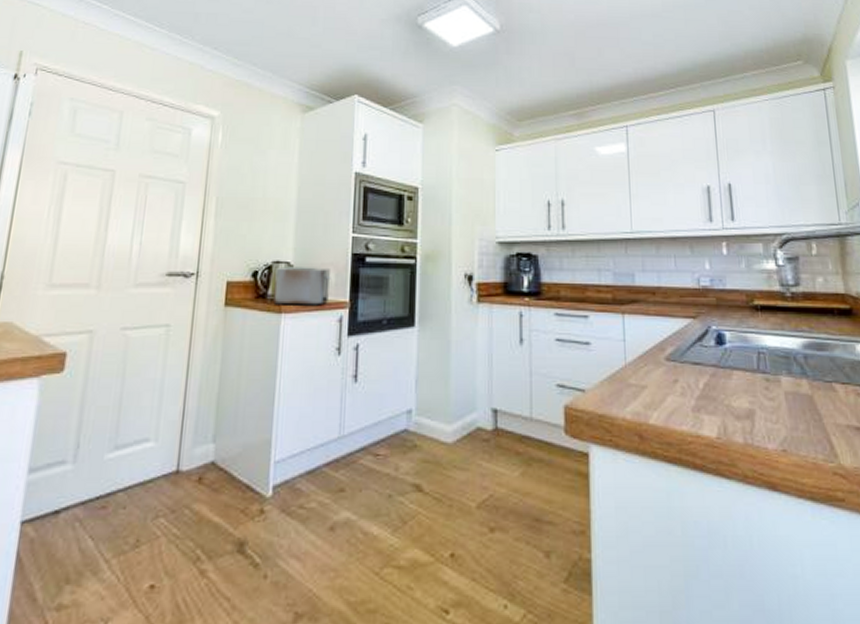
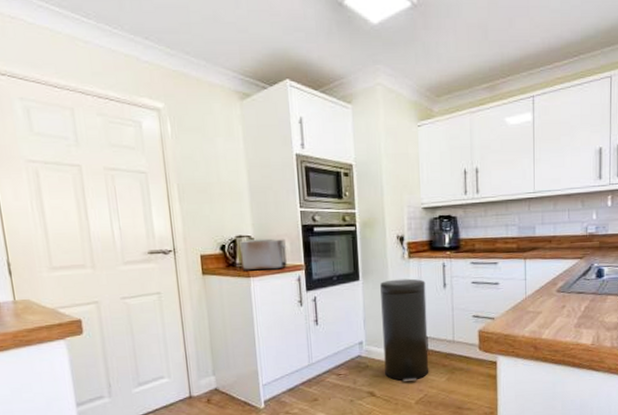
pedal bin: none [438,328,497,474] -> present [380,278,429,382]

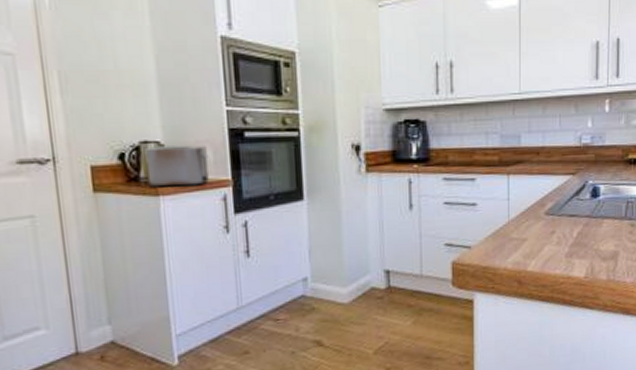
pedal bin: present [380,278,429,382] -> none [330,198,391,328]

